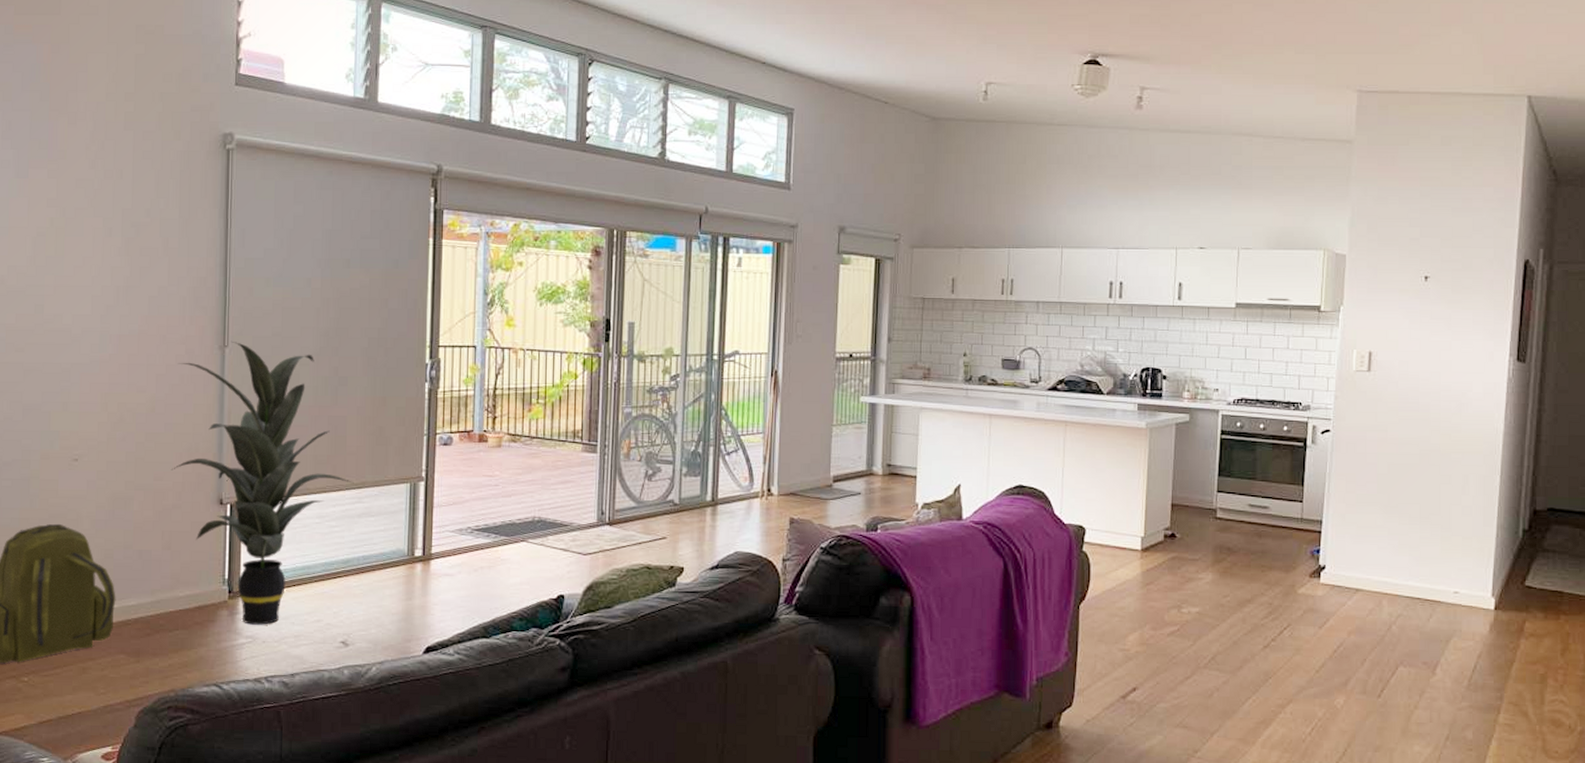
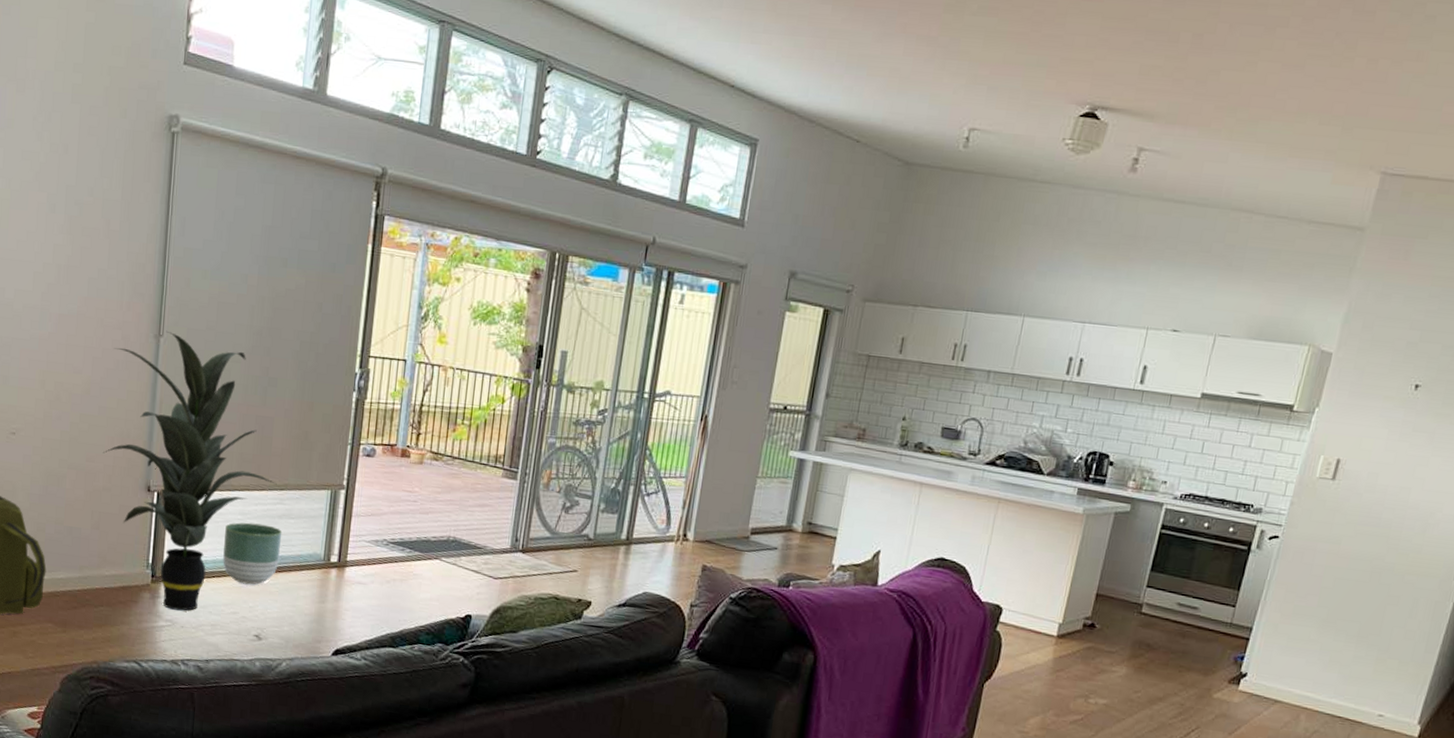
planter: none [303,525,363,590] -> present [223,522,282,585]

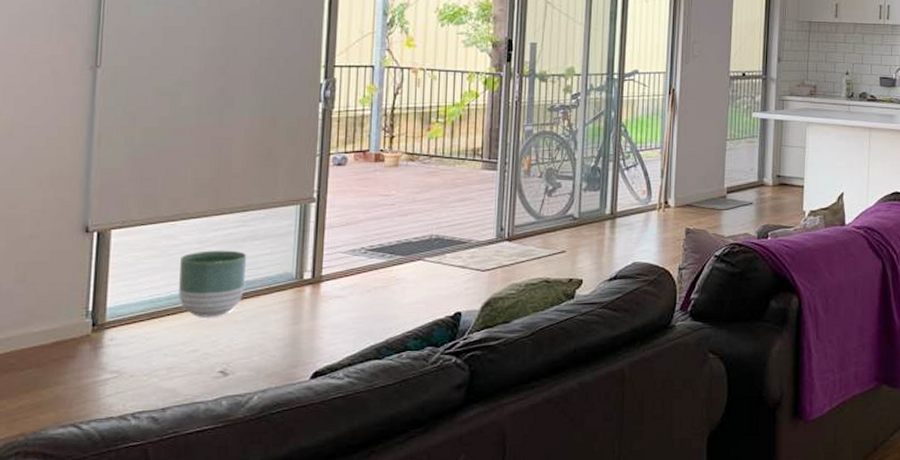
indoor plant: present [102,330,277,611] -> none [28,60,239,359]

